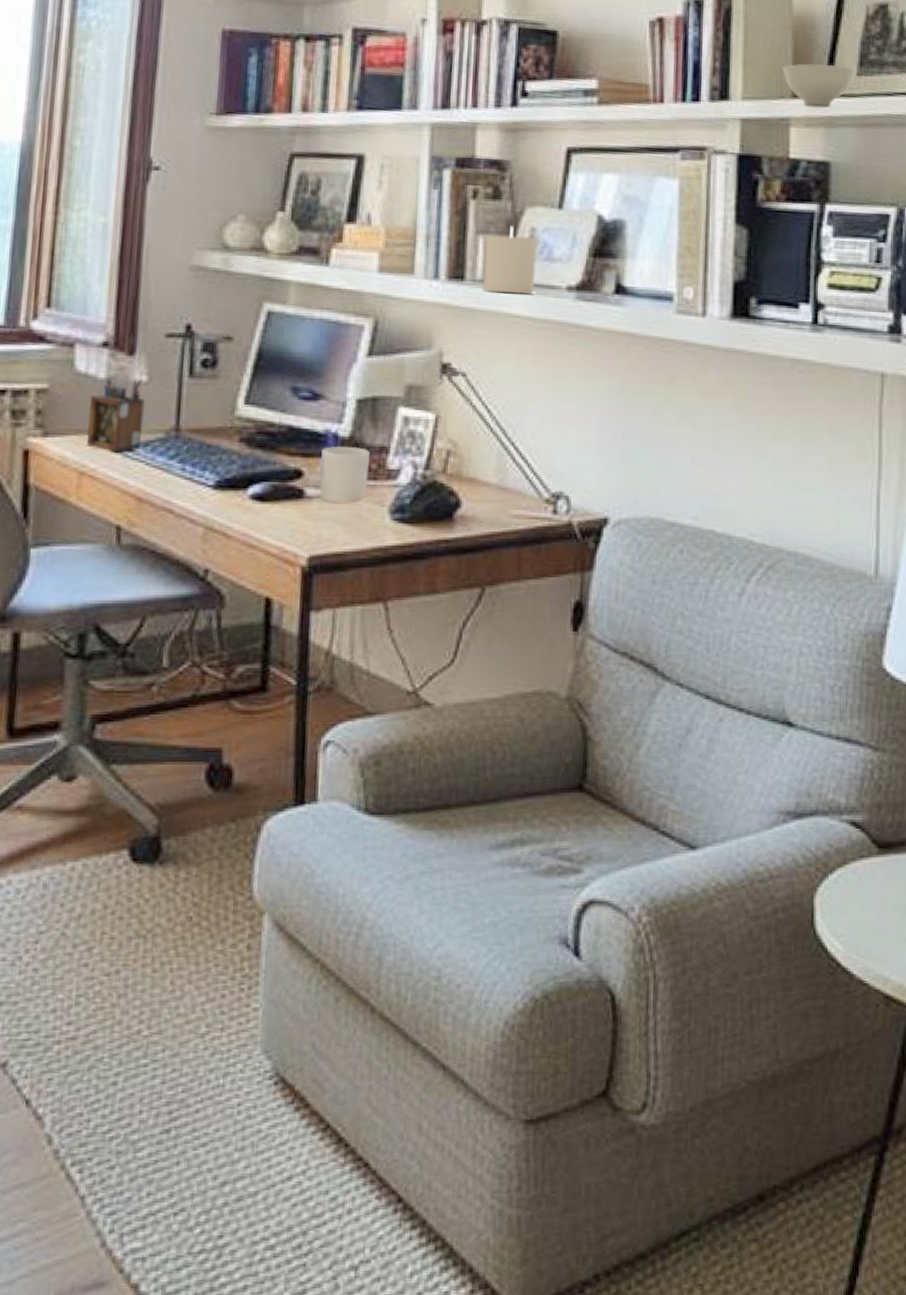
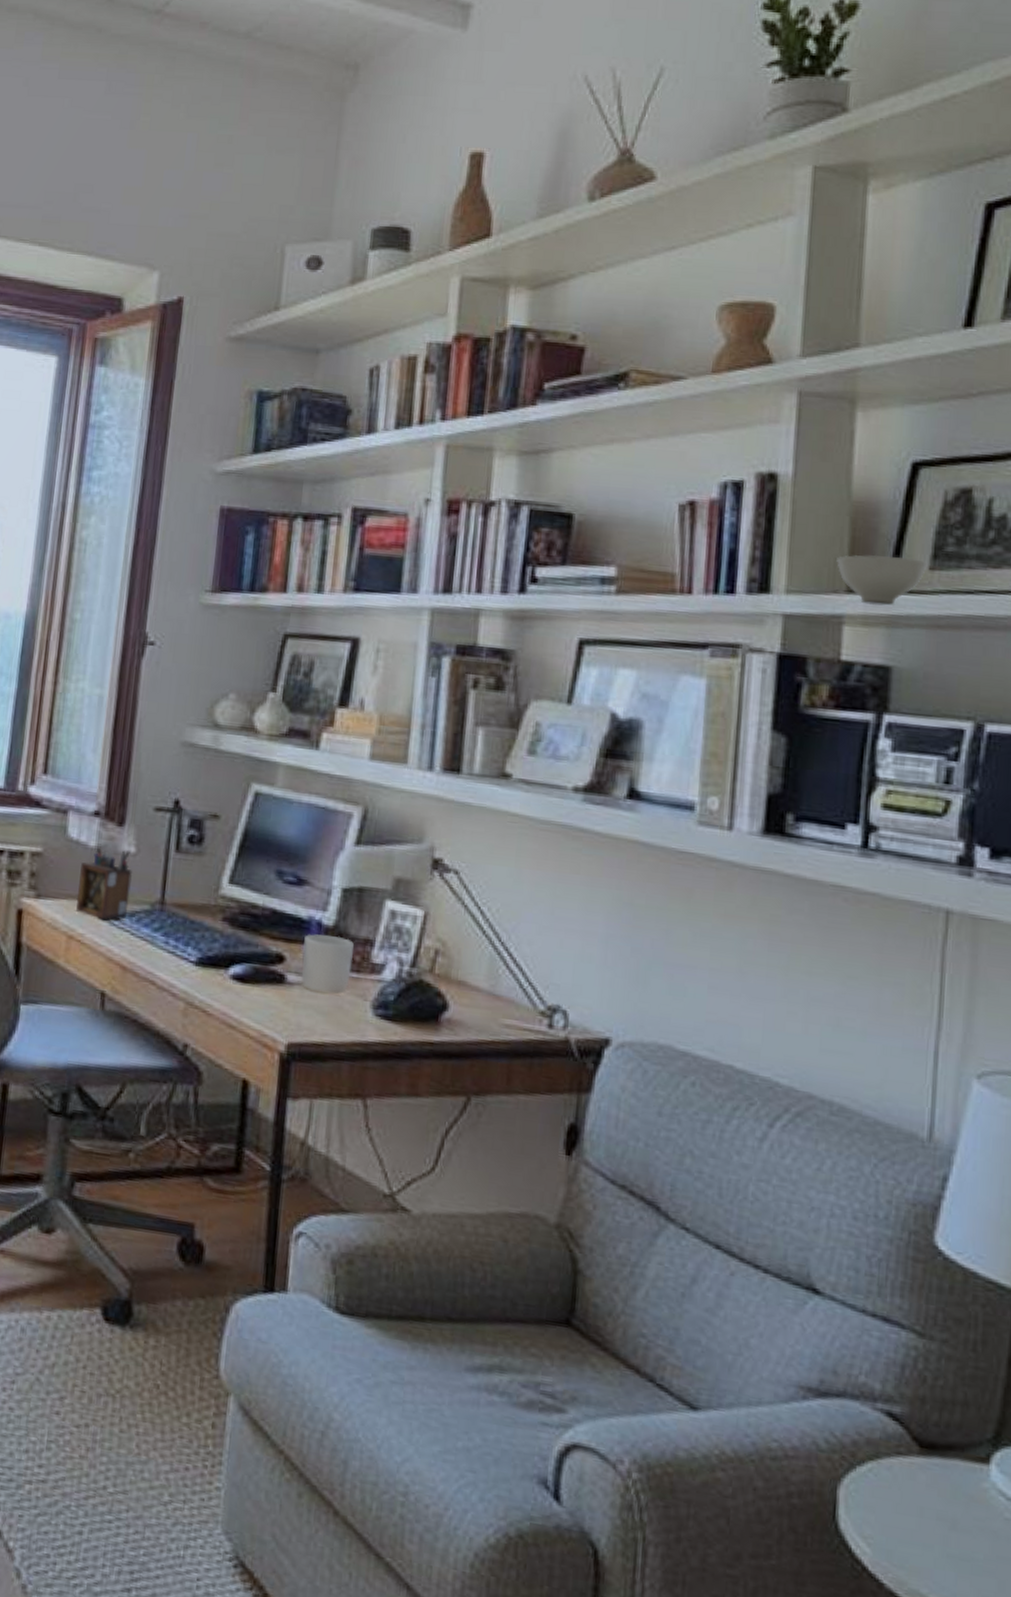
candle: present [483,226,538,294] -> none [480,719,543,793]

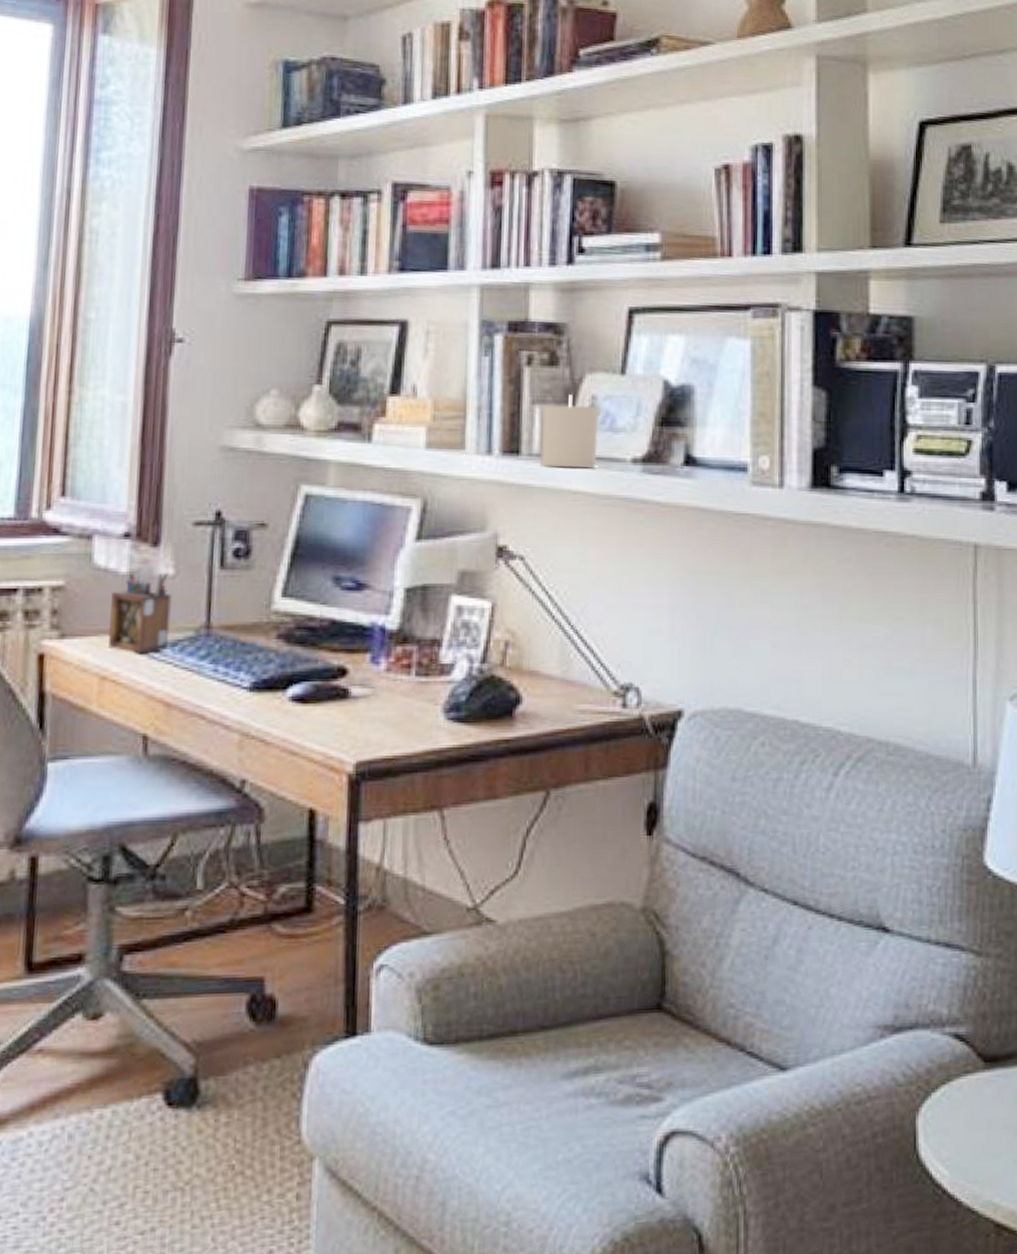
mug: present [301,933,354,995] -> none [366,641,420,703]
candle: none [480,719,543,793] -> present [540,394,599,468]
bowl: present [837,554,928,606] -> none [860,210,938,259]

